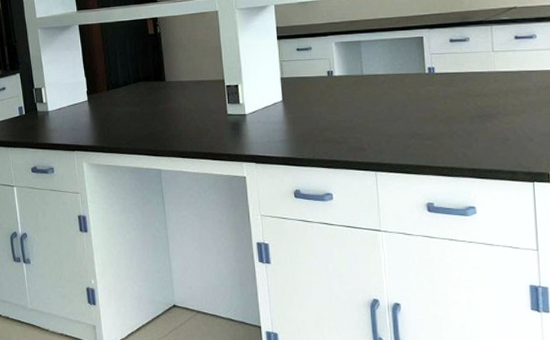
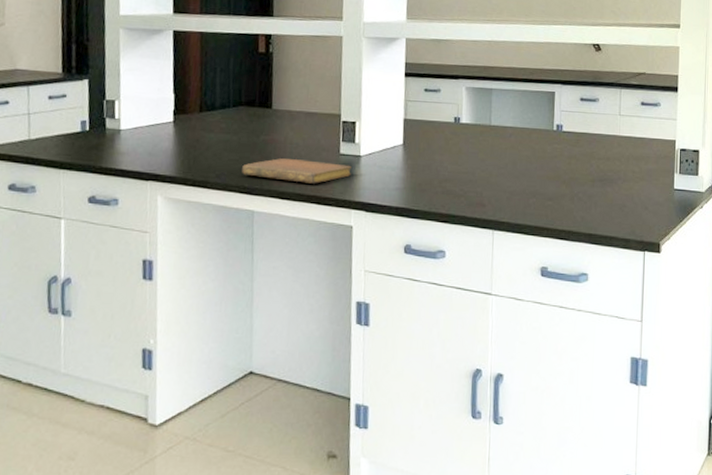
notebook: none [147,122,239,143] -> present [242,158,352,184]

